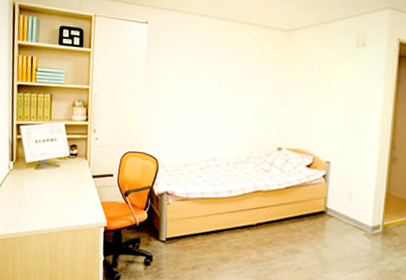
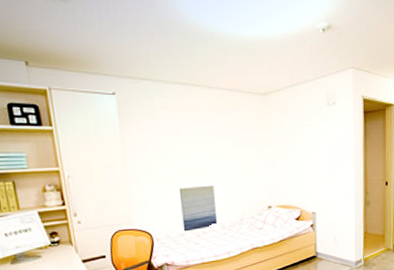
wall art: none [188,117,225,163] -> present [180,185,218,232]

